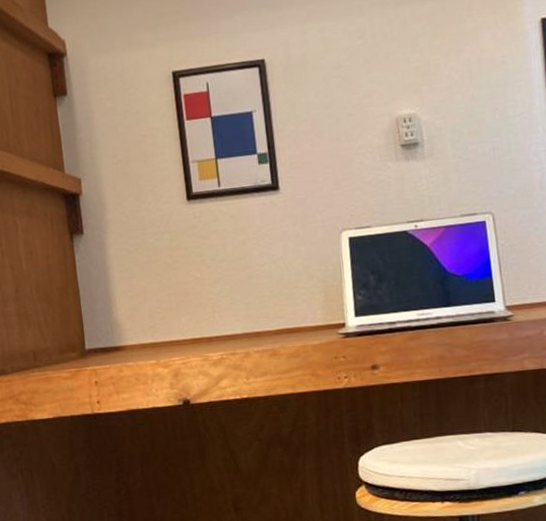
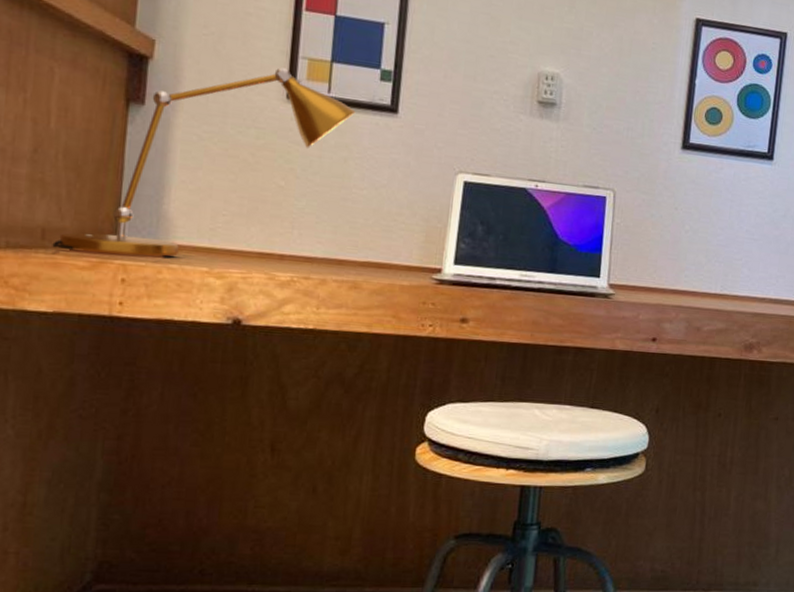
desk lamp: none [42,174,244,366] -> present [52,67,356,257]

